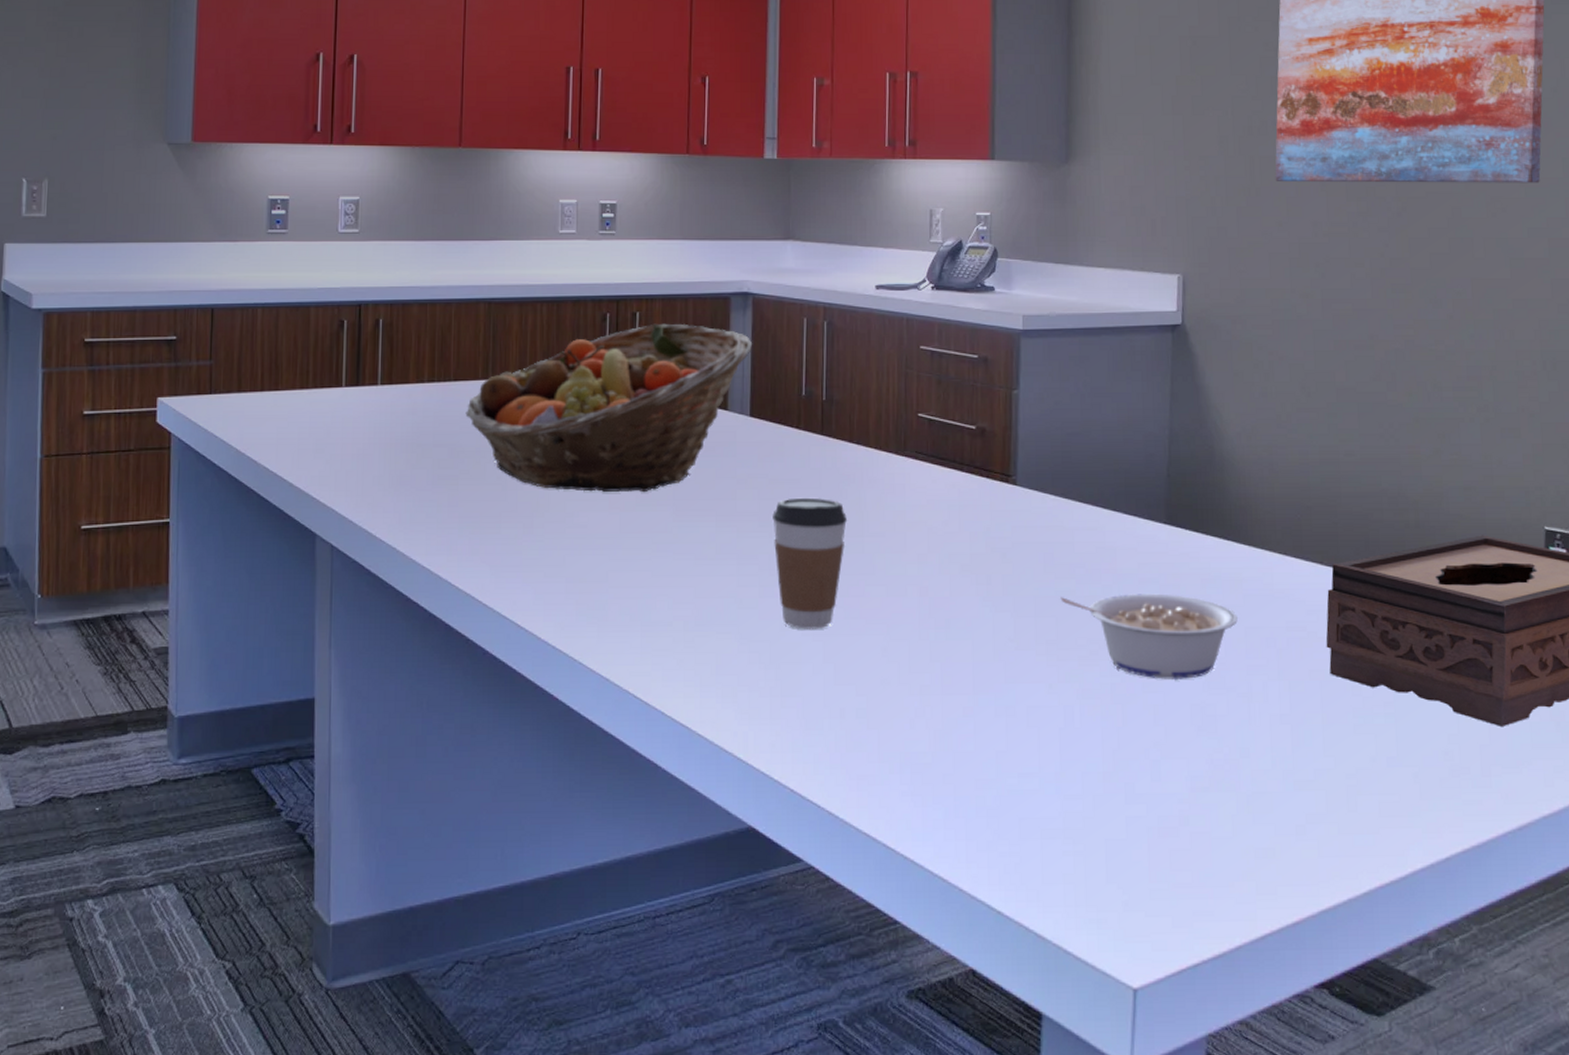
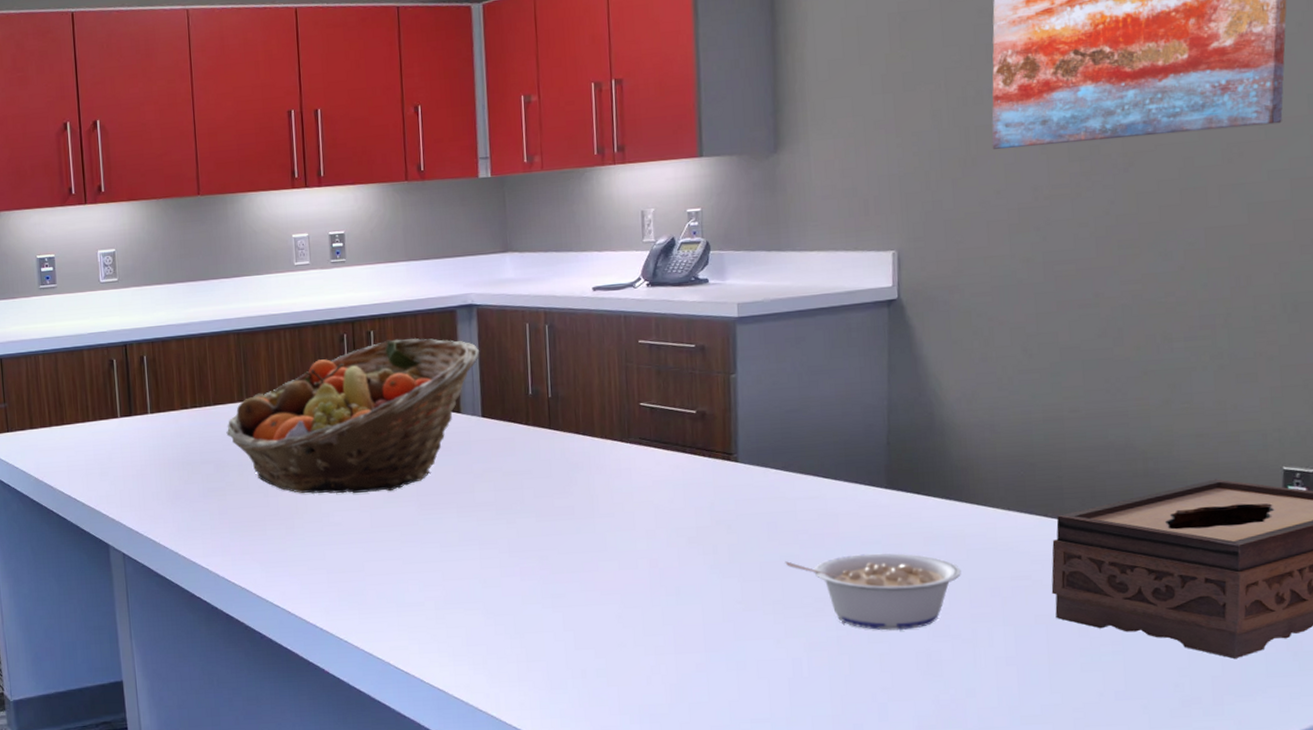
coffee cup: present [773,497,848,629] -> none [508,485,579,603]

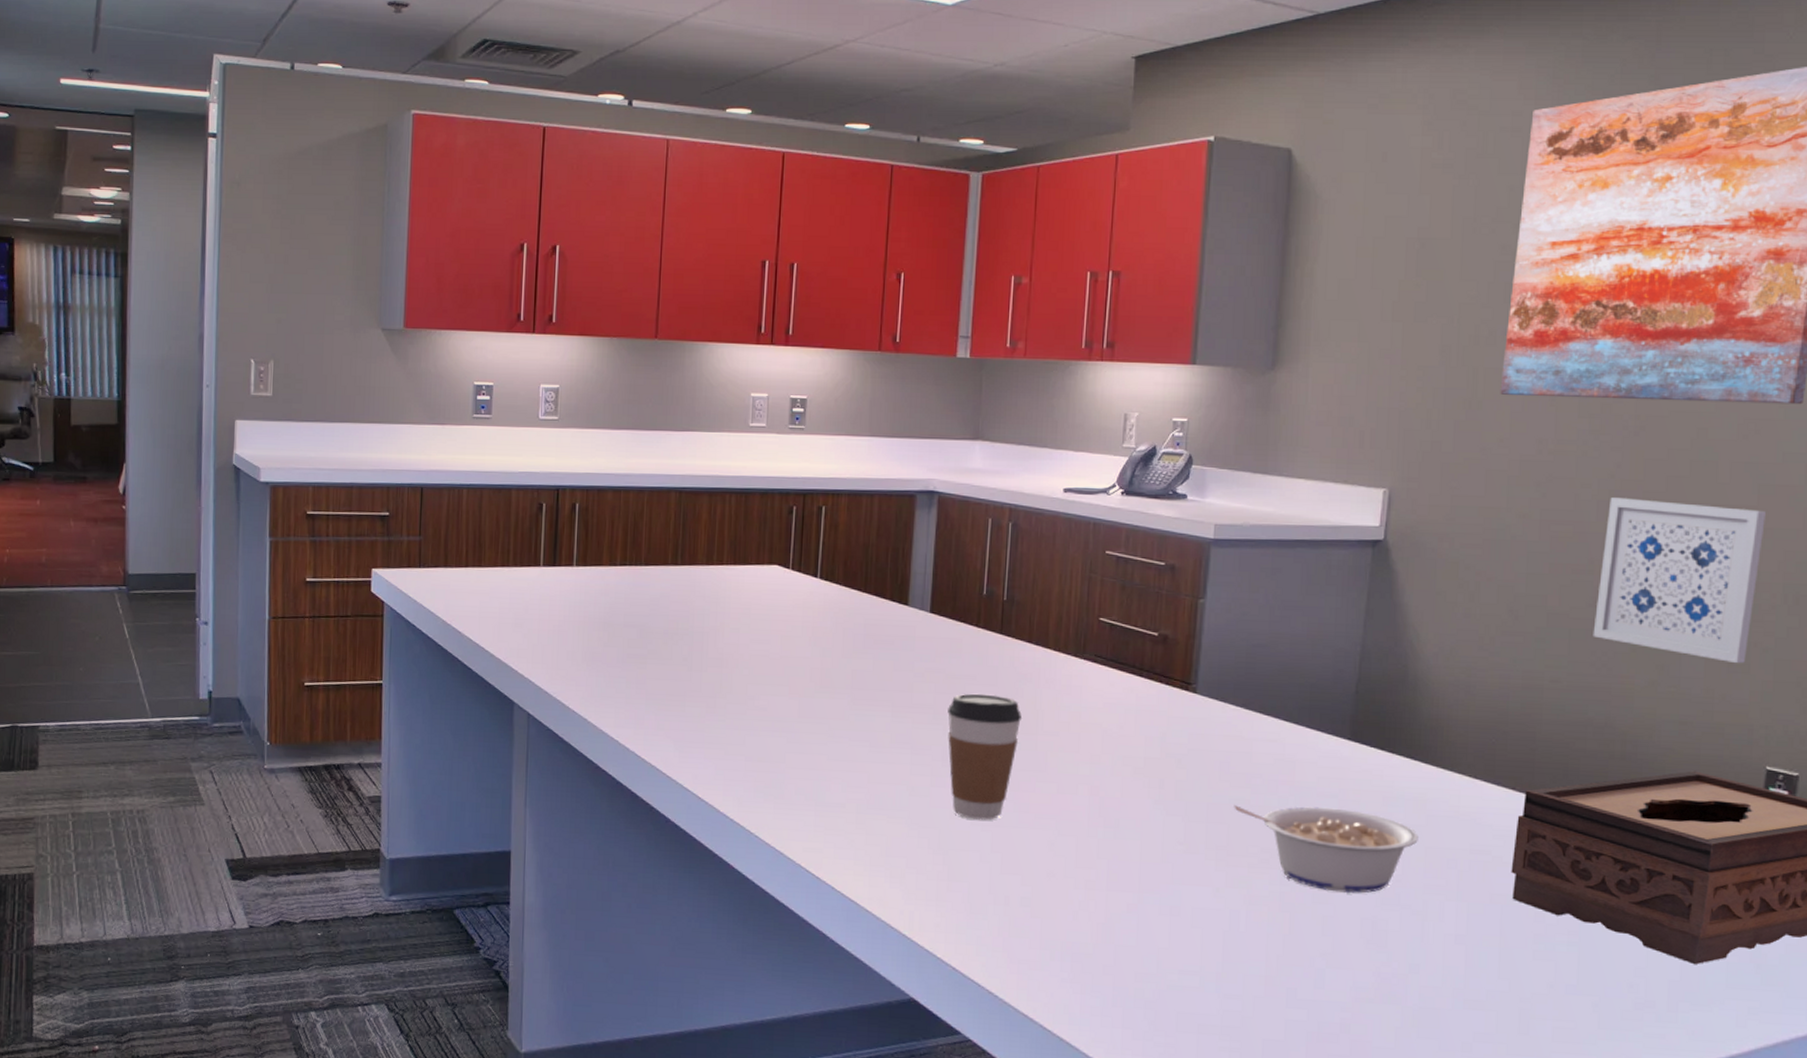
fruit basket: present [226,338,480,494] -> none [655,518,937,681]
coffee cup: none [508,485,579,603] -> present [948,693,1023,820]
wall art: none [1104,227,1258,375] -> present [1593,498,1767,664]

